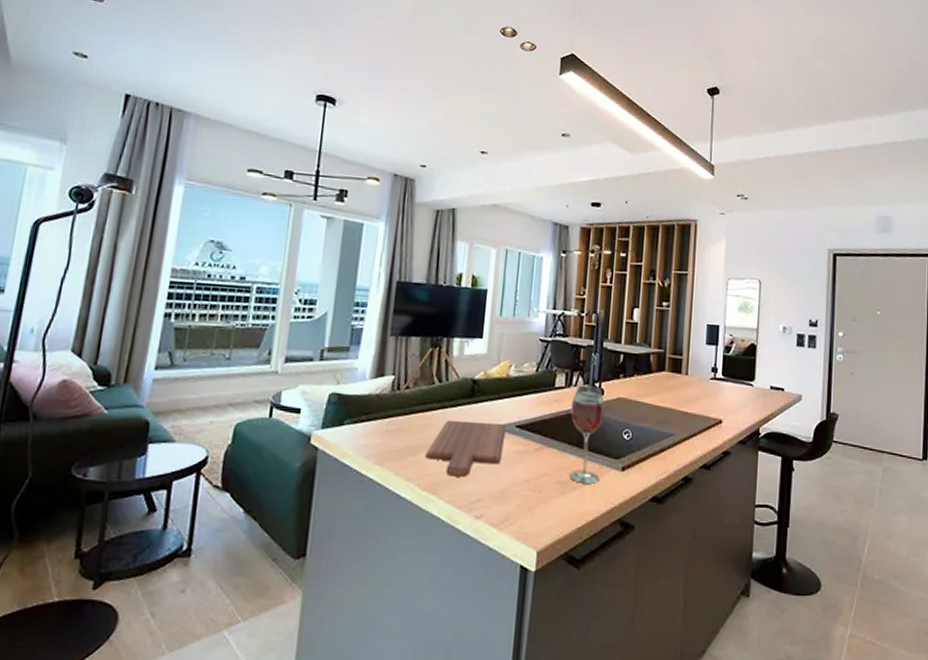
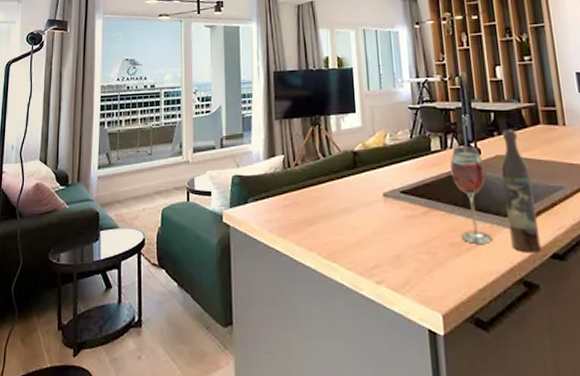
cutting board: present [425,419,507,477] -> none [321,190,392,244]
wine bottle: none [616,372,647,495] -> present [501,129,542,253]

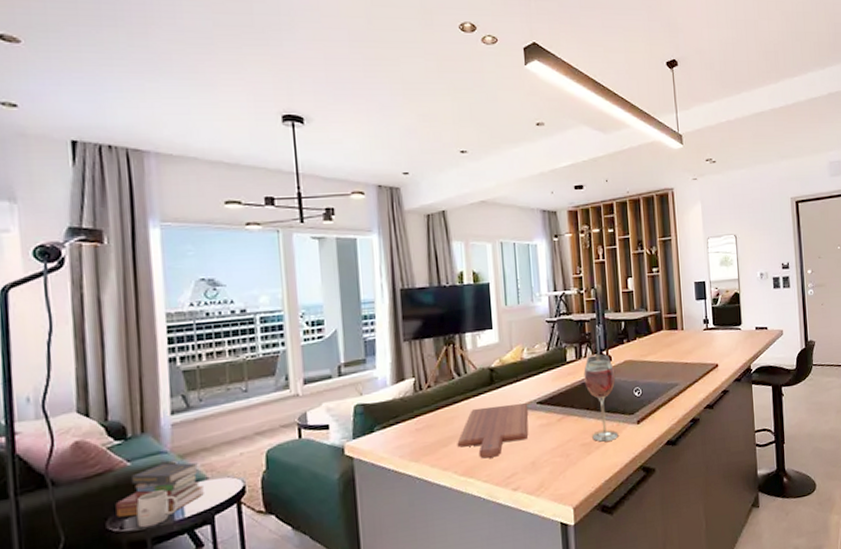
books: none [56,210,115,253] -> present [115,462,204,517]
mug: none [69,232,98,263] -> present [136,489,179,528]
cutting board: none [321,190,392,244] -> present [457,403,529,459]
wine bottle: present [501,129,542,253] -> none [628,336,659,443]

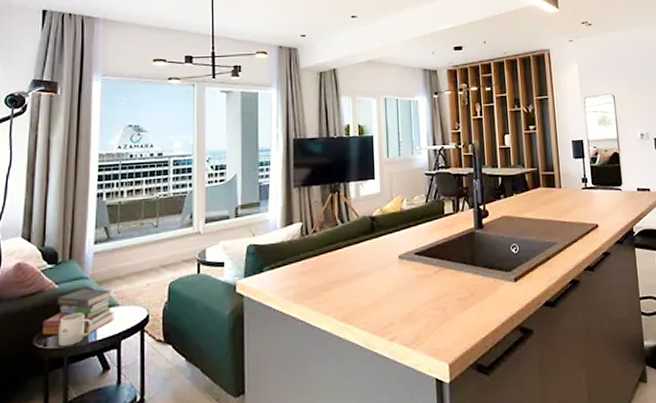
cutting board: present [457,403,529,459] -> none [338,252,406,306]
wineglass: present [583,354,619,442] -> none [461,209,495,298]

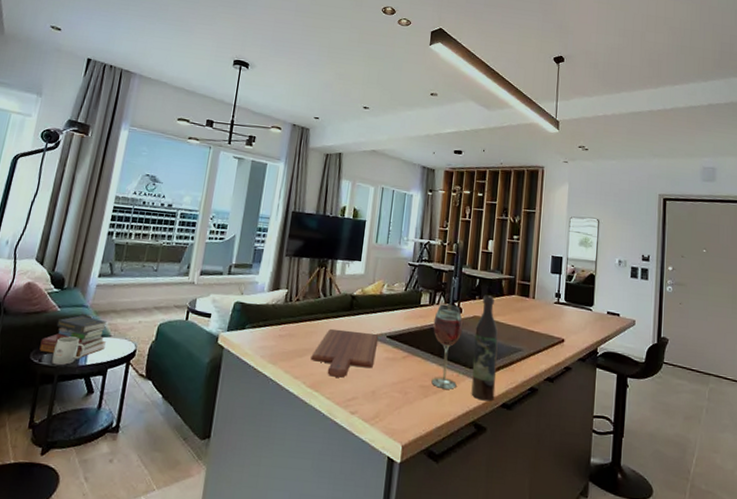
cutting board: none [338,252,406,306] -> present [310,328,379,378]
wineglass: none [461,209,495,298] -> present [431,304,464,389]
wine bottle: none [505,192,537,303] -> present [471,295,499,401]

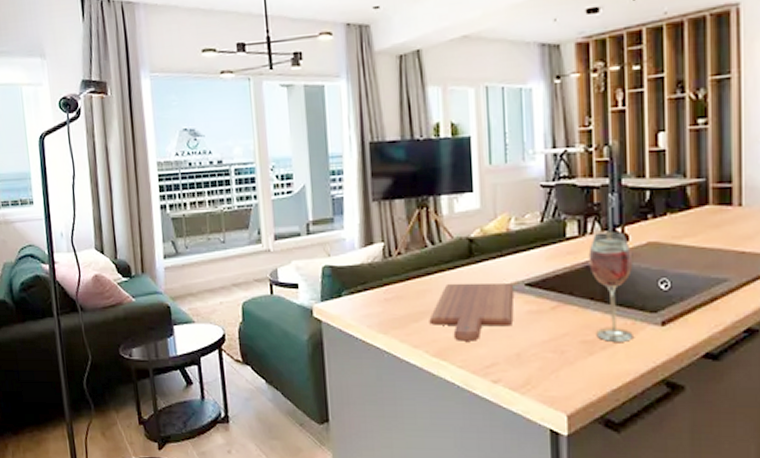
books: present [39,315,107,358] -> none [125,304,192,349]
mug: present [52,336,86,366] -> none [140,327,173,359]
wine bottle: present [471,295,499,401] -> none [652,211,692,352]

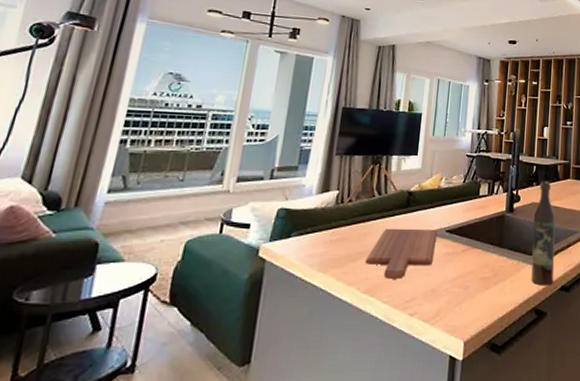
wineglass: present [588,232,634,342] -> none [492,193,522,278]
wine bottle: none [652,211,692,352] -> present [531,181,556,286]

